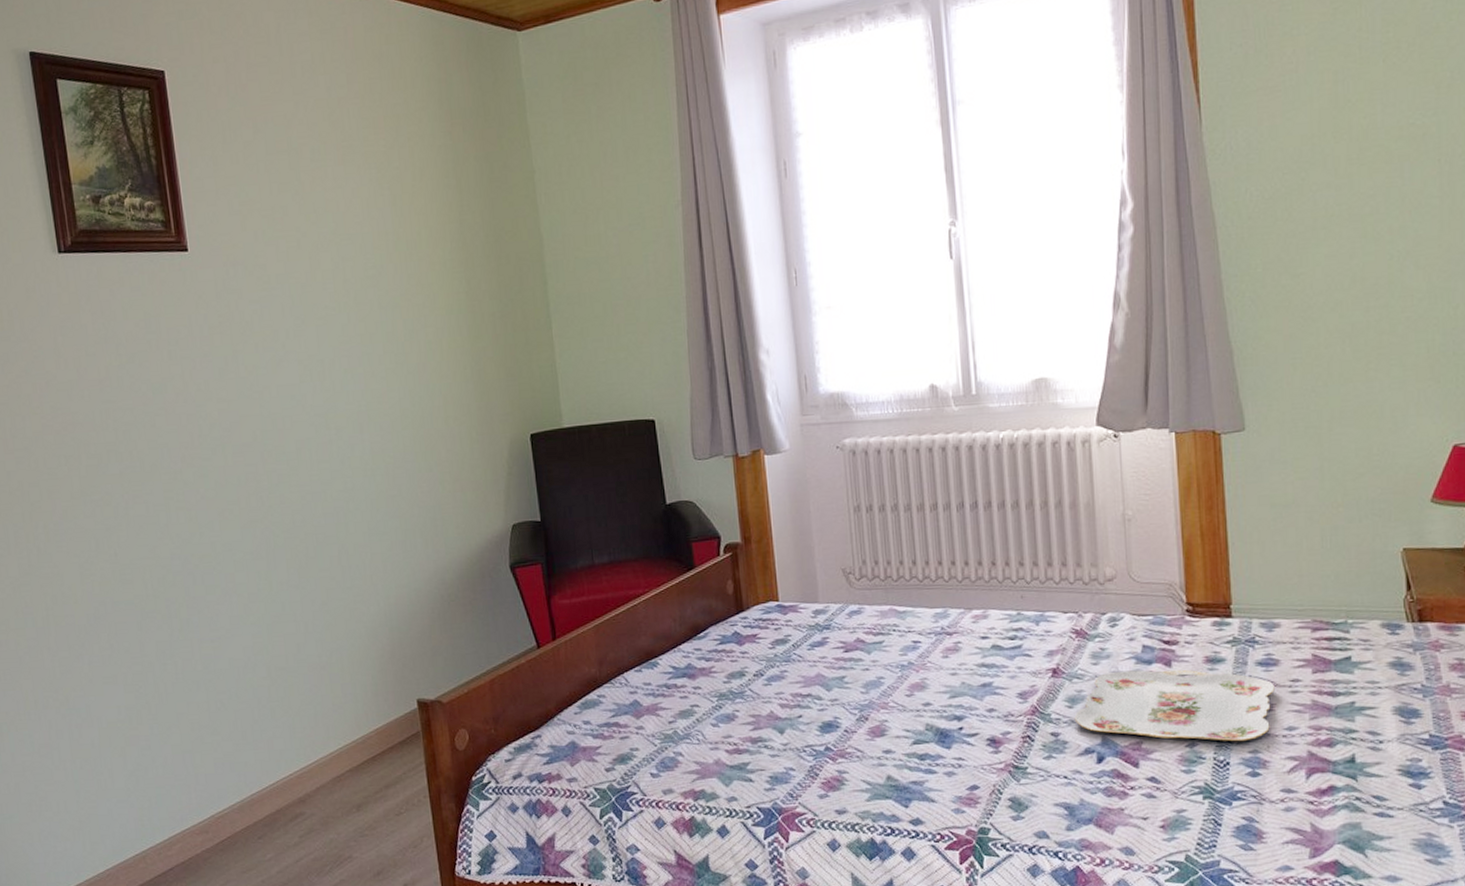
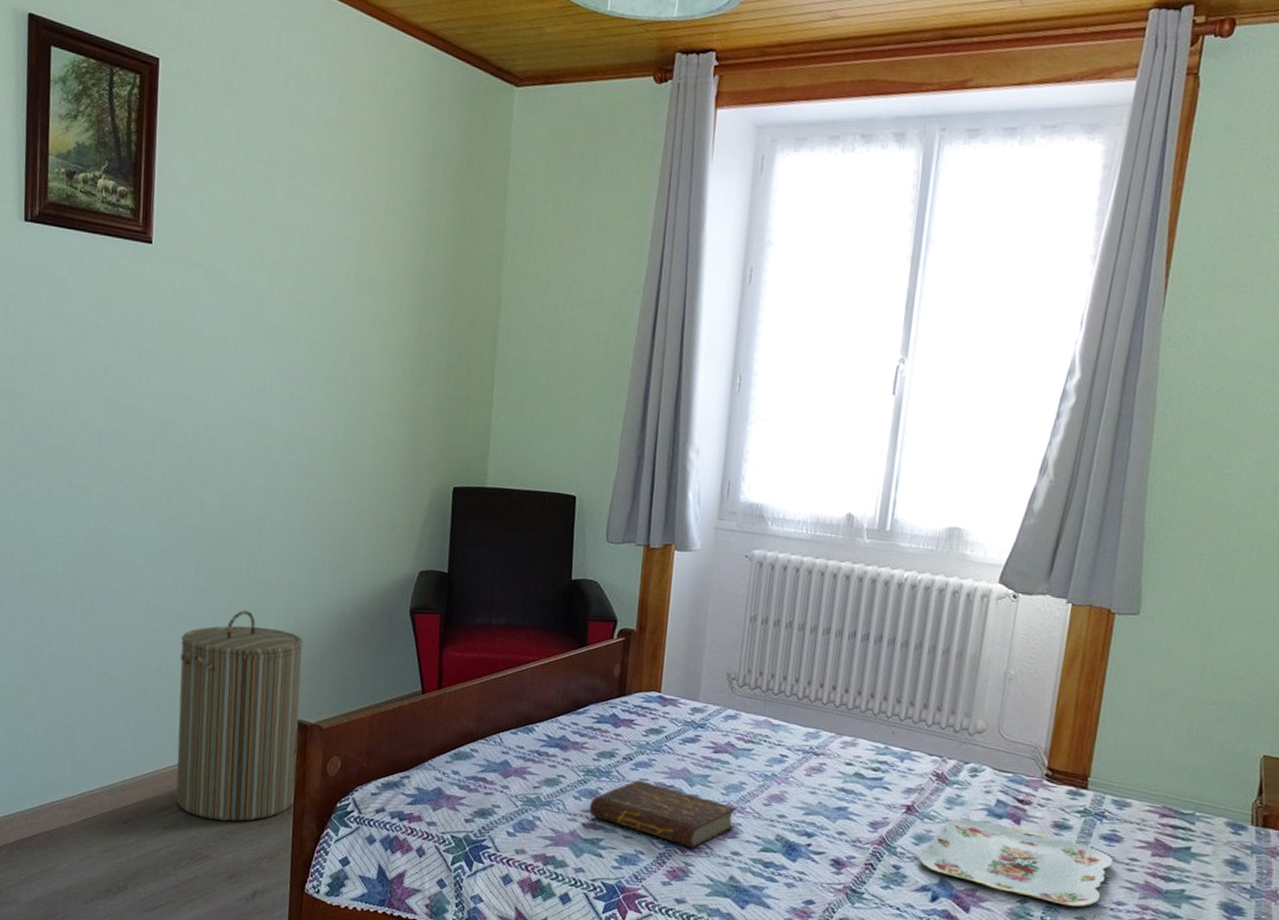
laundry hamper: none [284,597,428,818] -> present [175,610,304,821]
book: none [728,694,881,755] -> present [589,780,737,849]

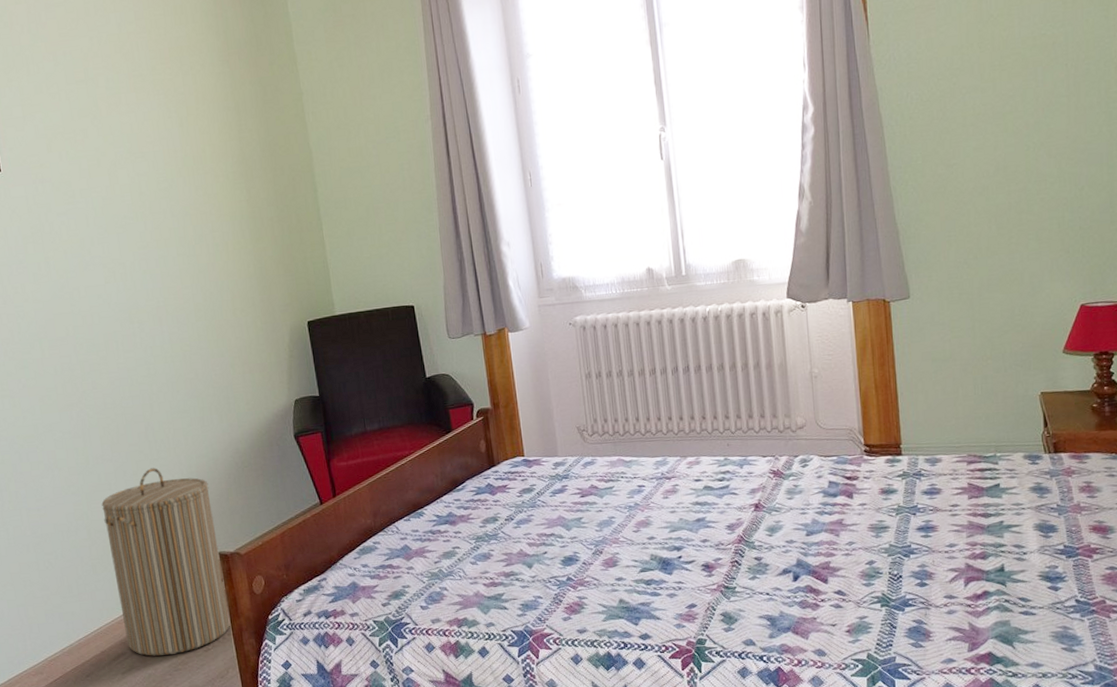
book: present [589,780,737,849] -> none [485,535,613,584]
serving tray: present [917,819,1113,907] -> none [773,500,938,558]

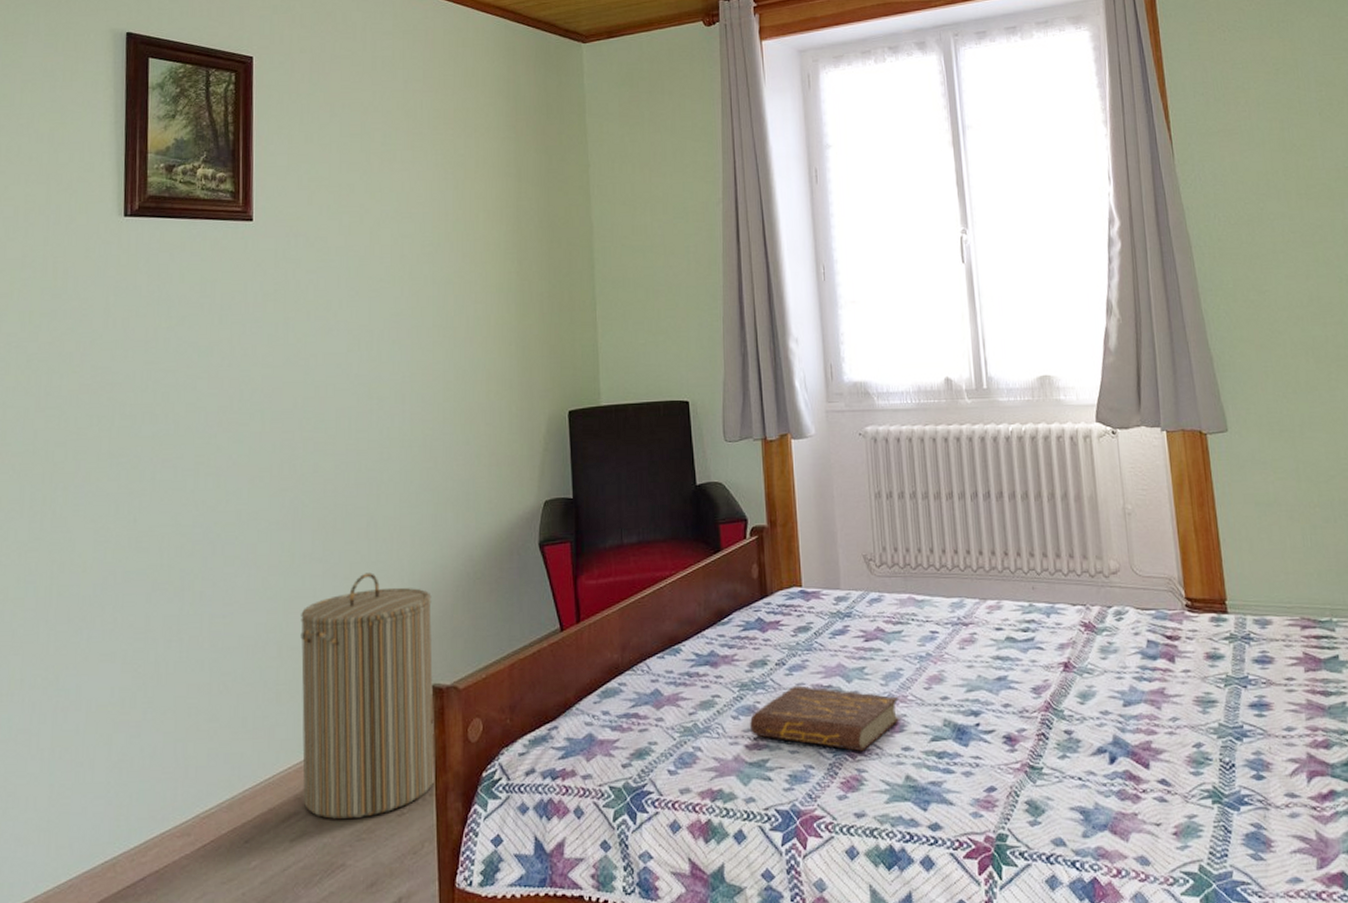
book: none [485,535,613,584] -> present [749,685,900,752]

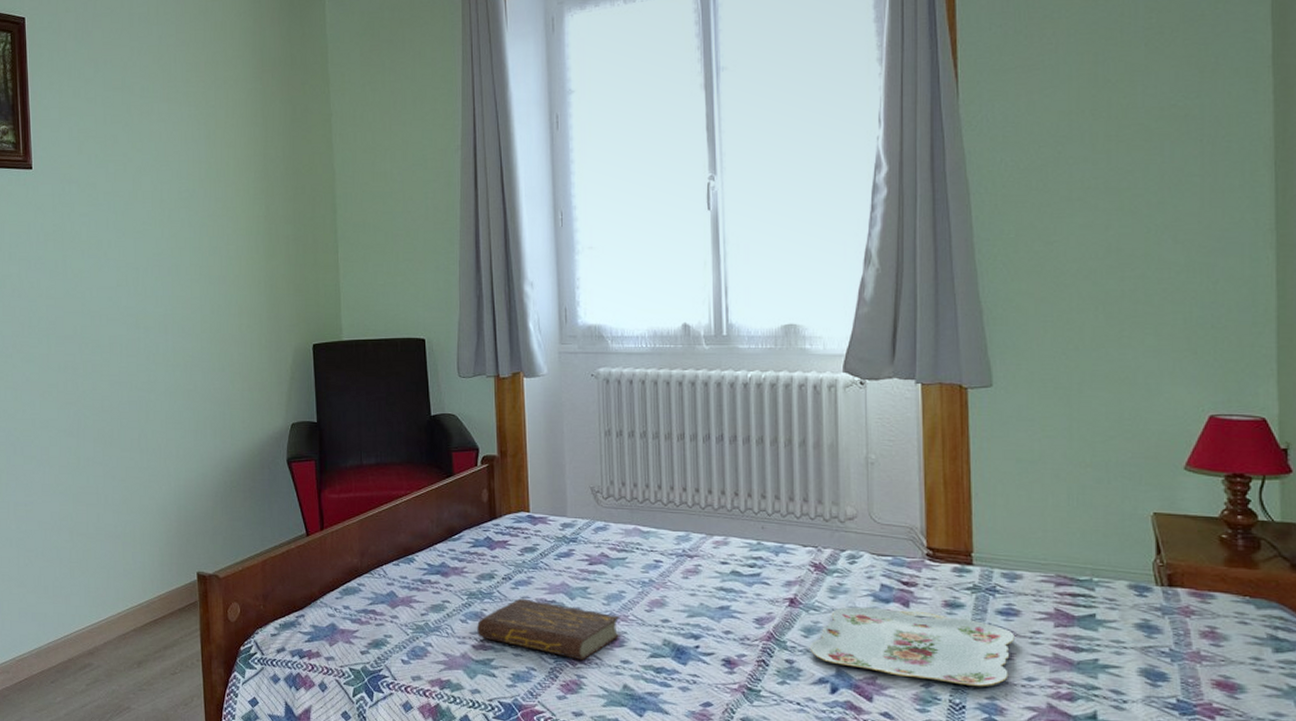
laundry hamper: present [300,572,435,819] -> none [87,476,201,673]
serving tray: none [1086,665,1272,742] -> present [809,607,1015,687]

